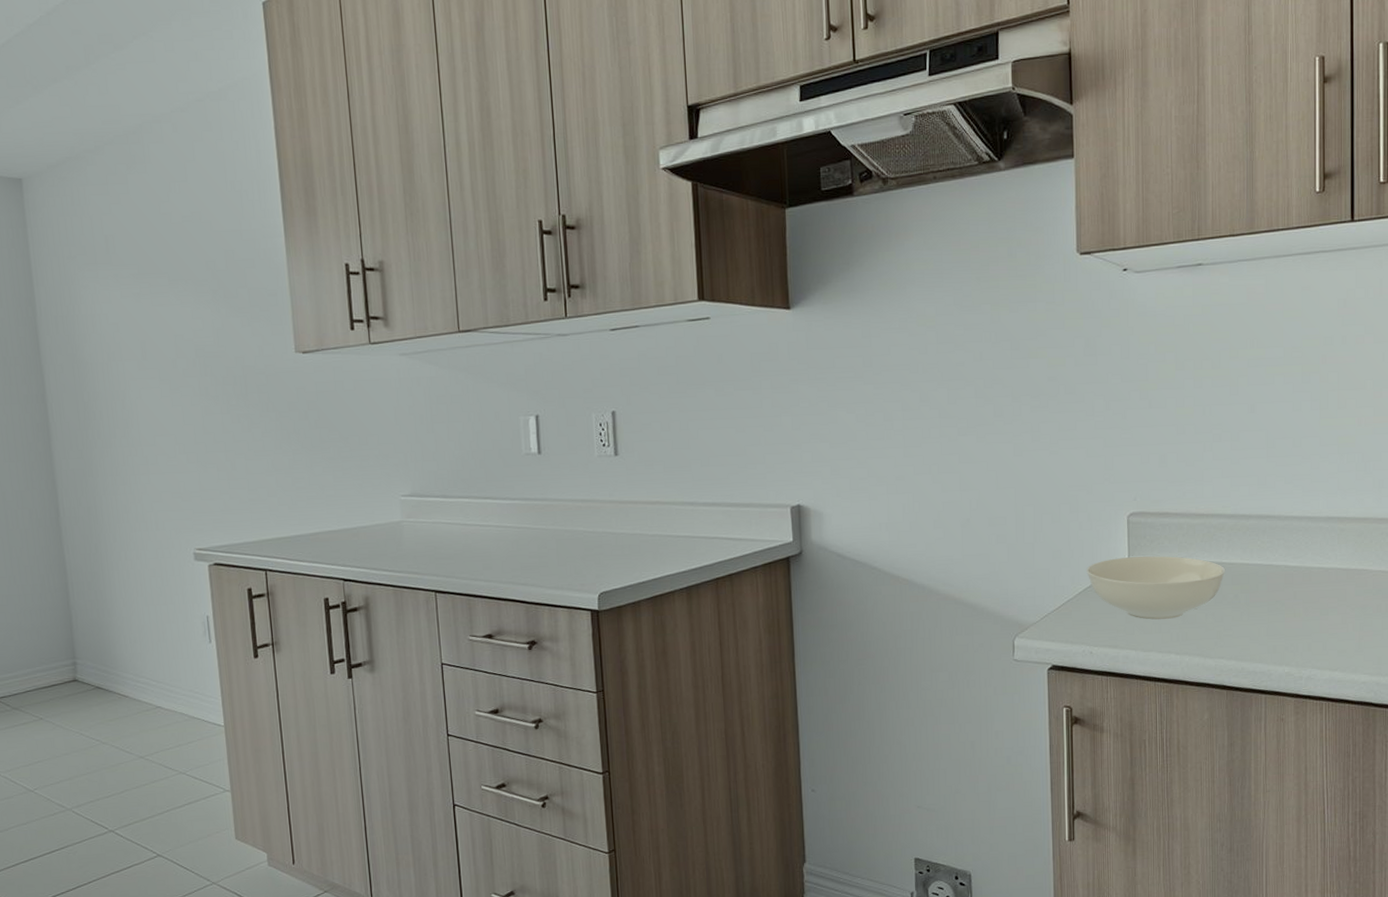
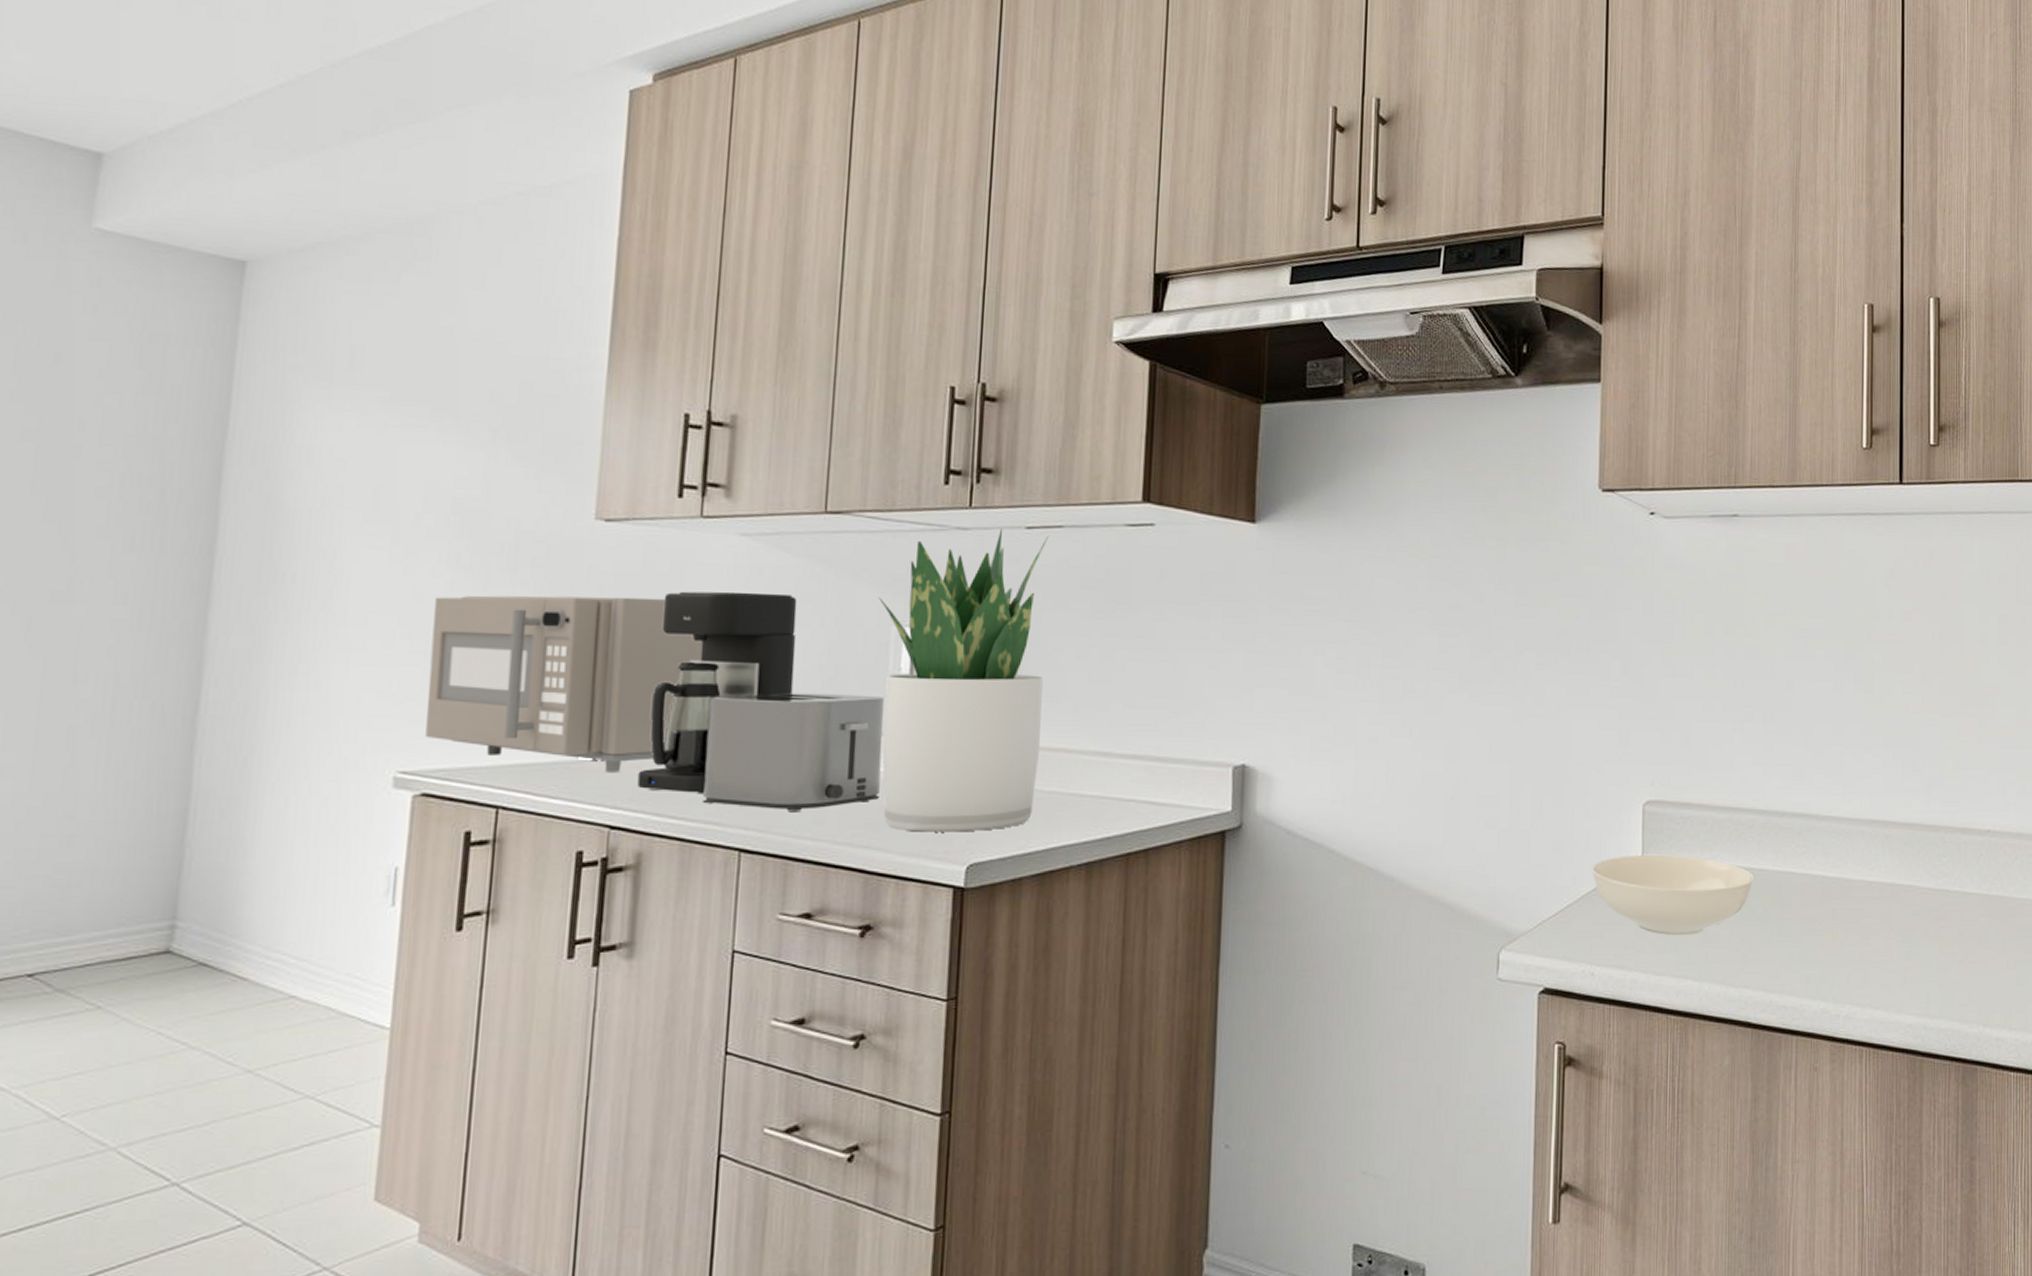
microwave: none [197,408,387,541] -> present [425,595,703,773]
coffee maker: none [353,398,455,553] -> present [637,591,798,795]
toaster: none [396,470,528,561] -> present [703,692,885,811]
planter: none [507,332,642,571] -> present [879,529,1049,832]

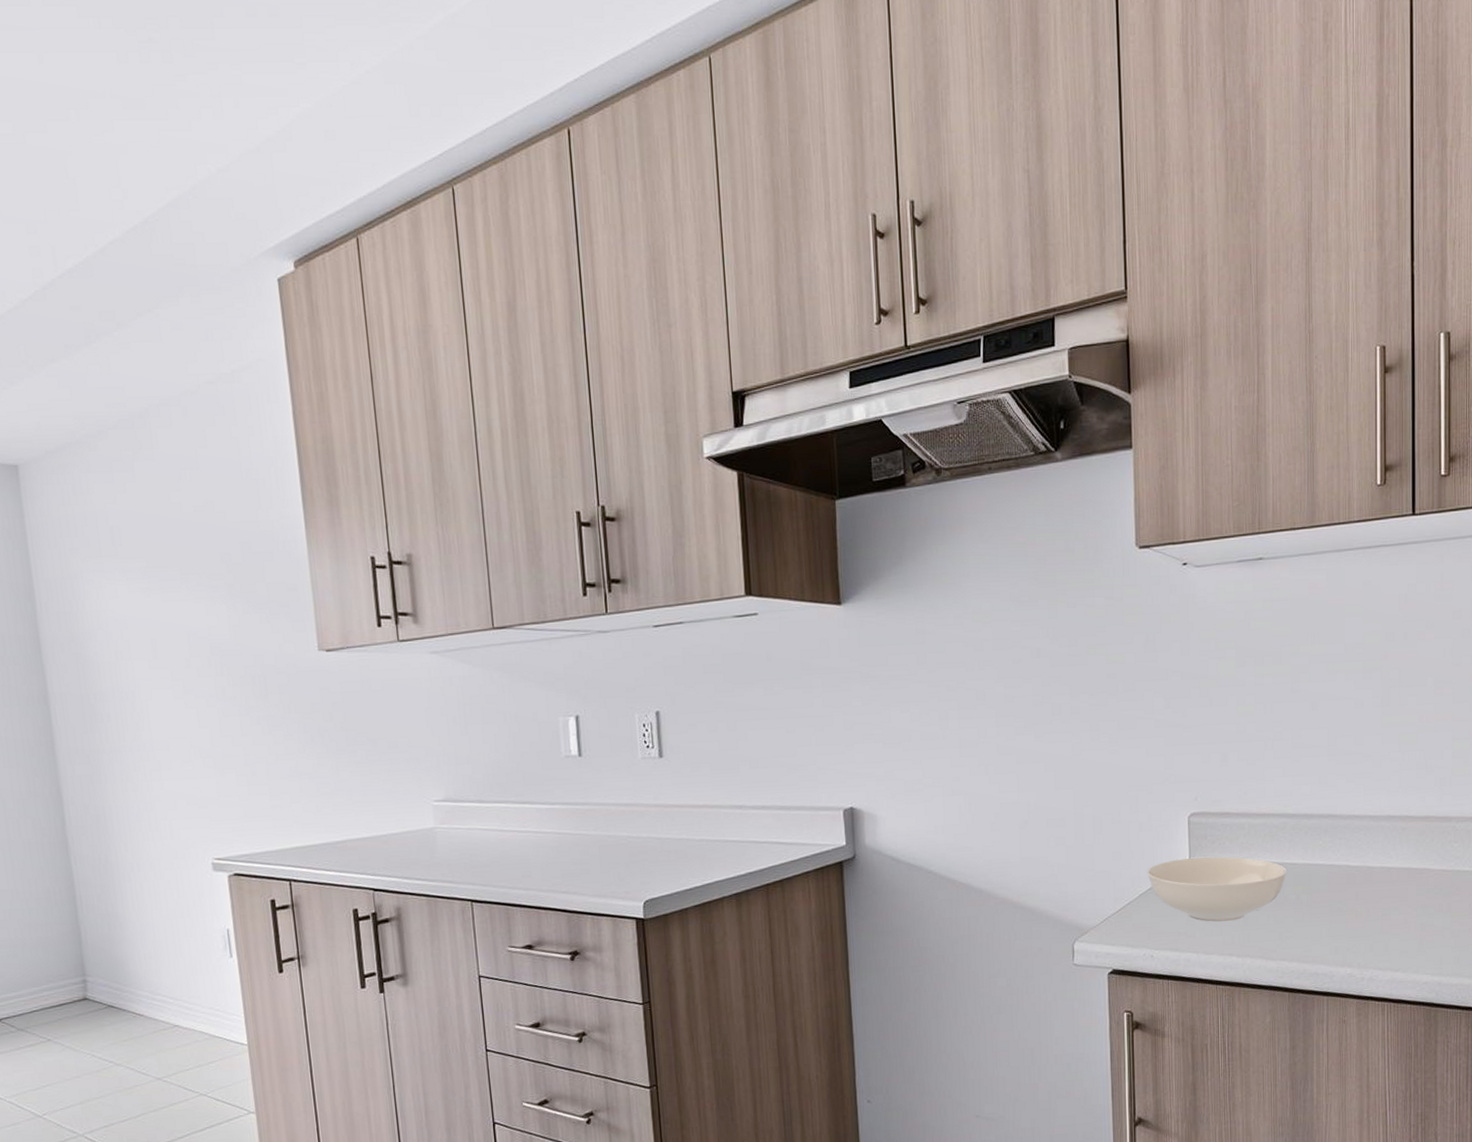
microwave: present [425,595,703,773] -> none [214,709,418,849]
coffee maker: present [637,591,798,795] -> none [381,698,491,861]
toaster: present [703,692,885,811] -> none [429,774,569,869]
planter: present [879,529,1049,832] -> none [545,629,689,878]

